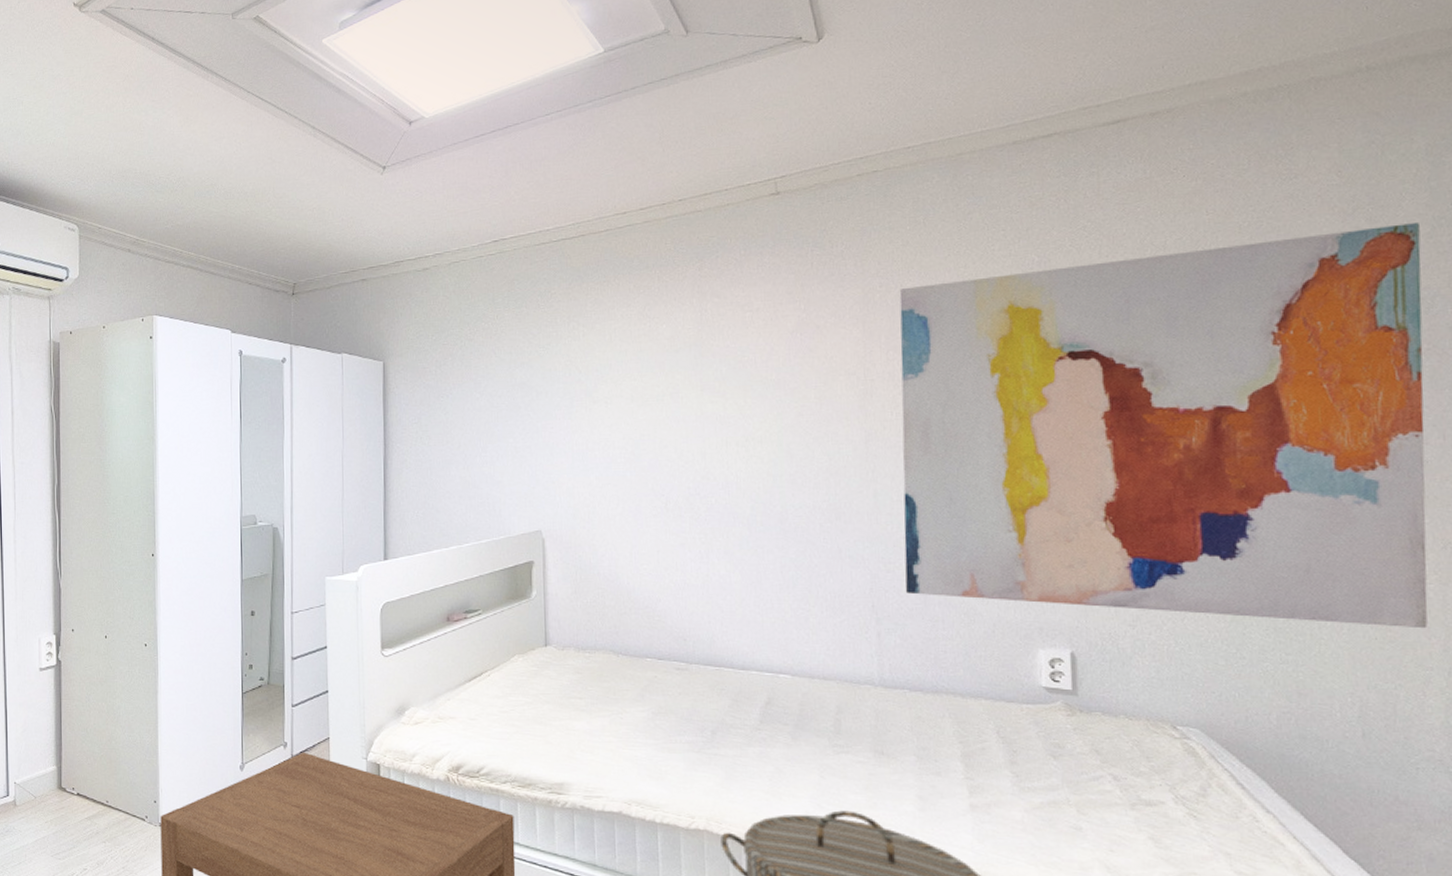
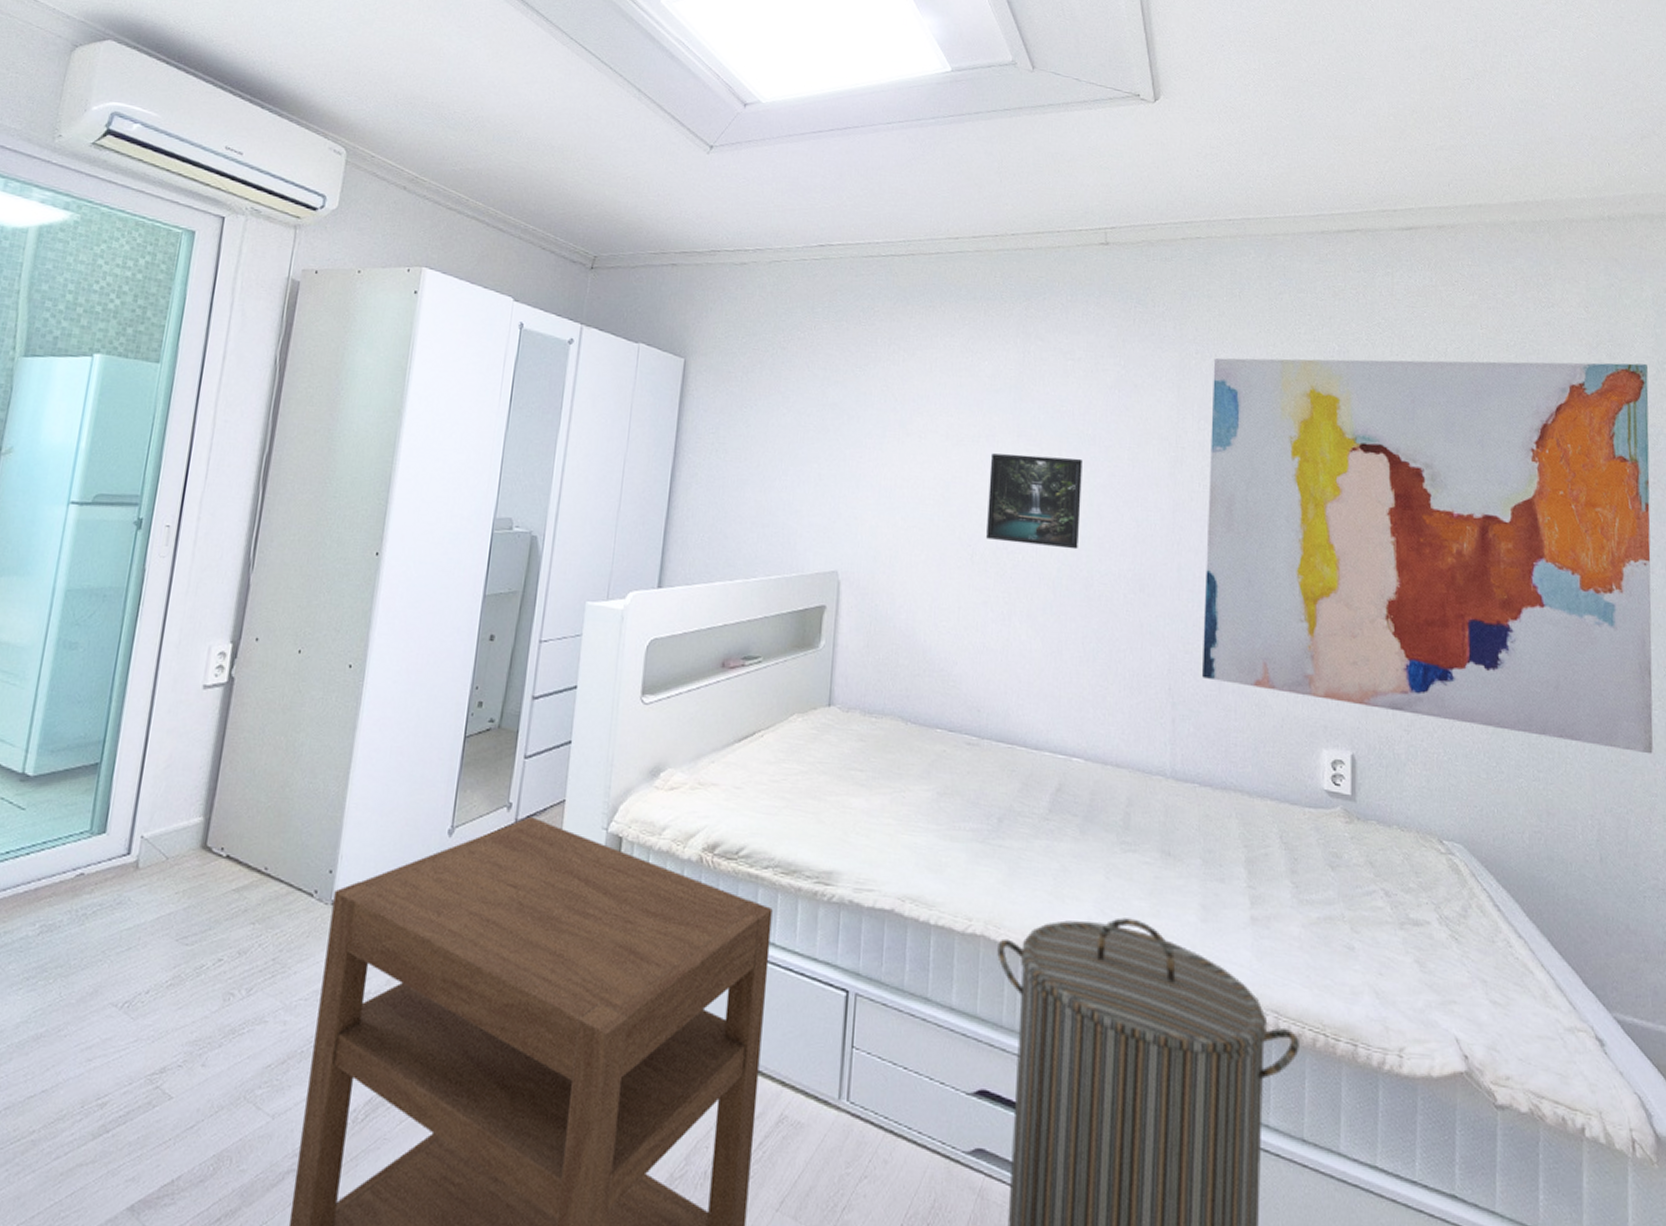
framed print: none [676,403,771,488] -> present [986,453,1082,550]

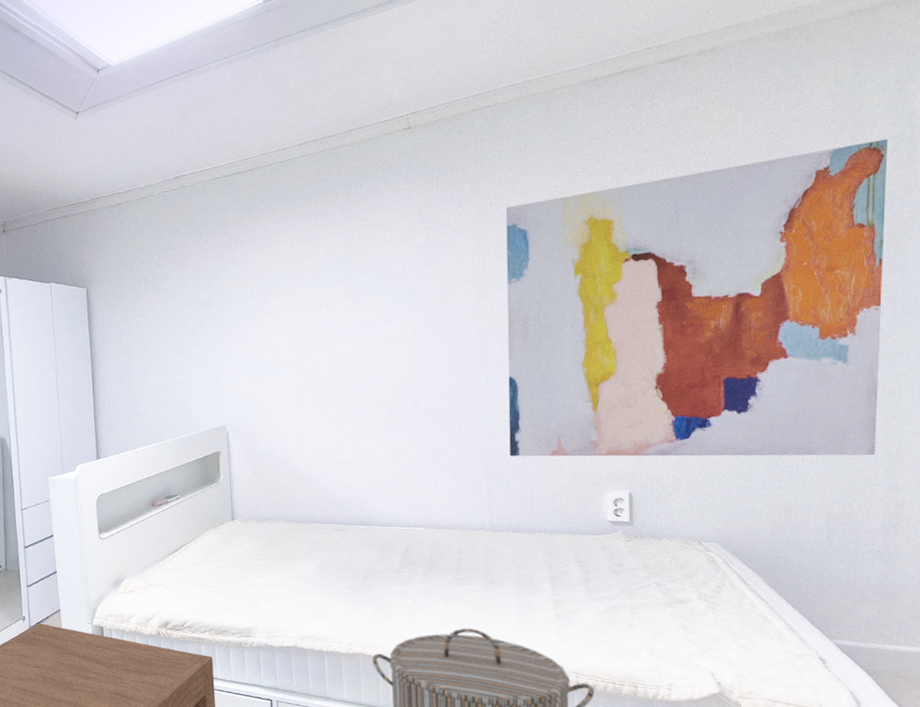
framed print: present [986,453,1082,550] -> none [331,308,406,383]

